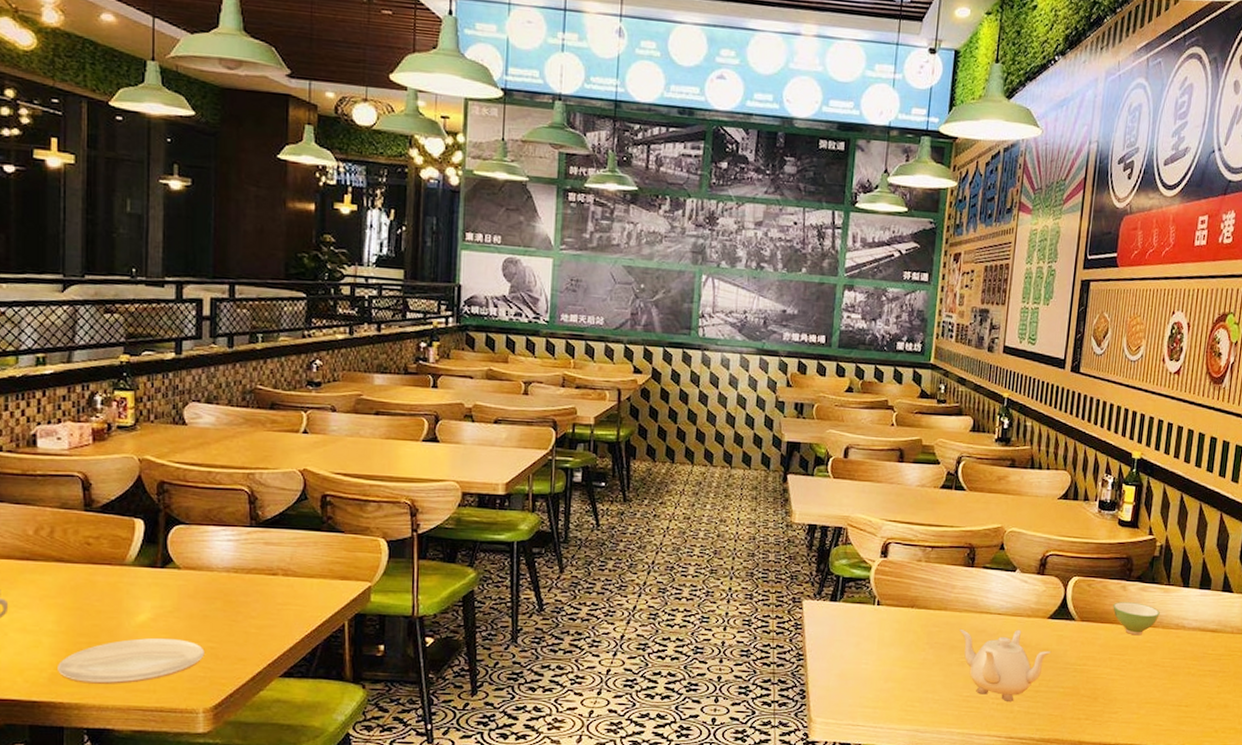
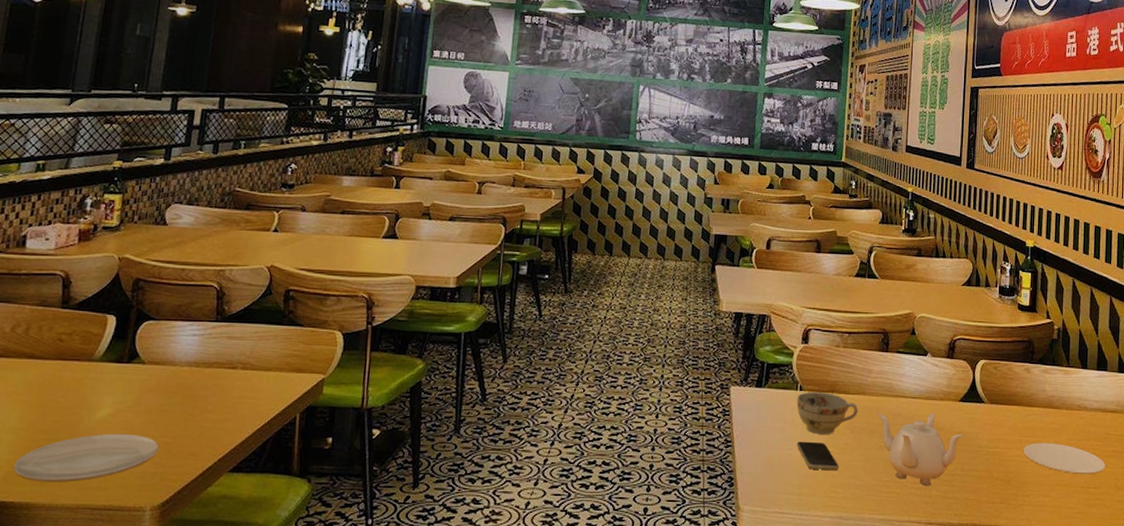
mobile phone: none [872,656,917,684] -> present [796,441,839,470]
teacup: none [873,606,939,649] -> present [796,391,858,434]
bowl: present [1113,602,1160,636] -> none [1019,384,1063,417]
plate: none [1113,661,1200,694] -> present [1023,443,1105,475]

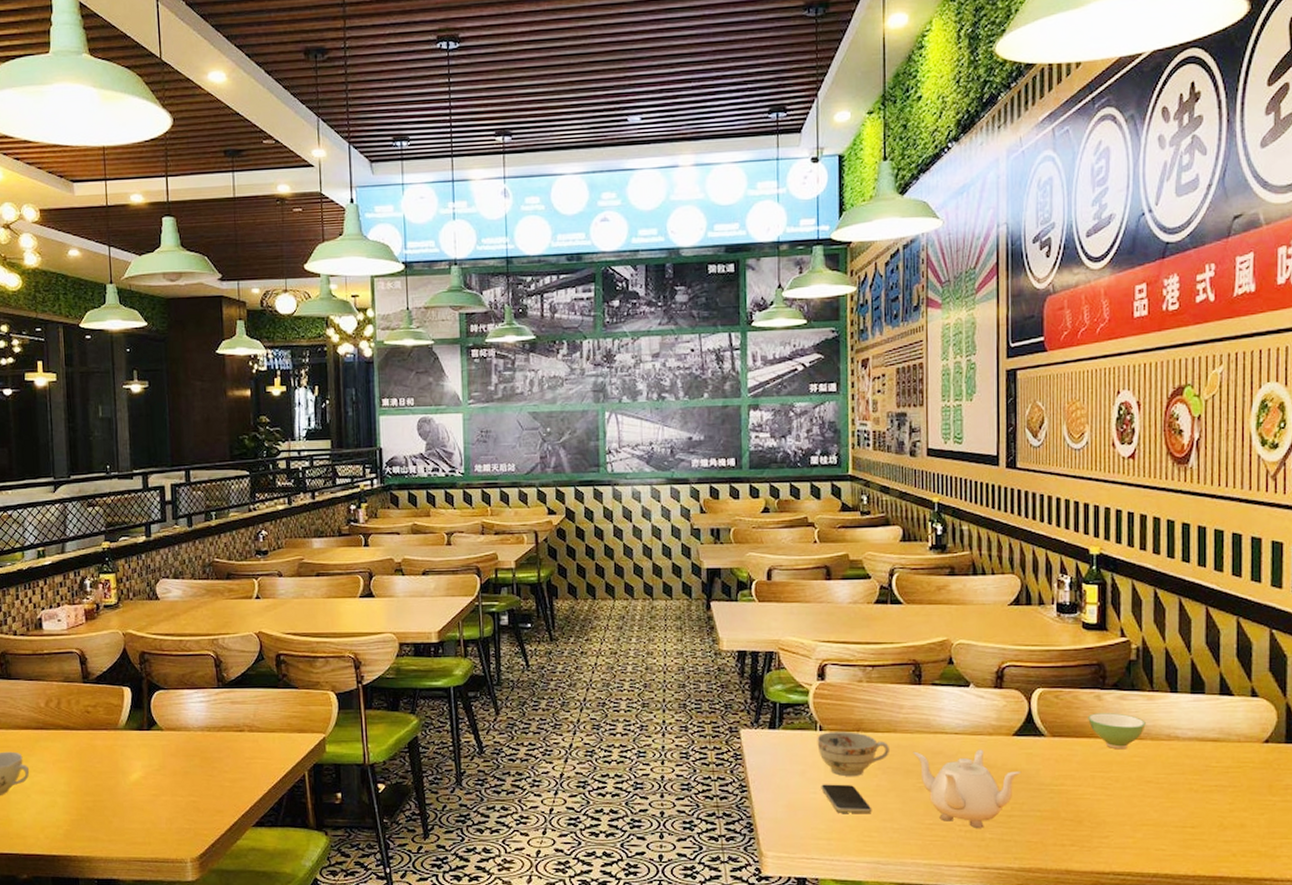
plate: present [13,433,159,482] -> none [70,794,188,838]
bowl: none [1019,384,1063,417] -> present [1088,713,1146,750]
plate: present [1023,443,1105,475] -> none [1097,778,1206,813]

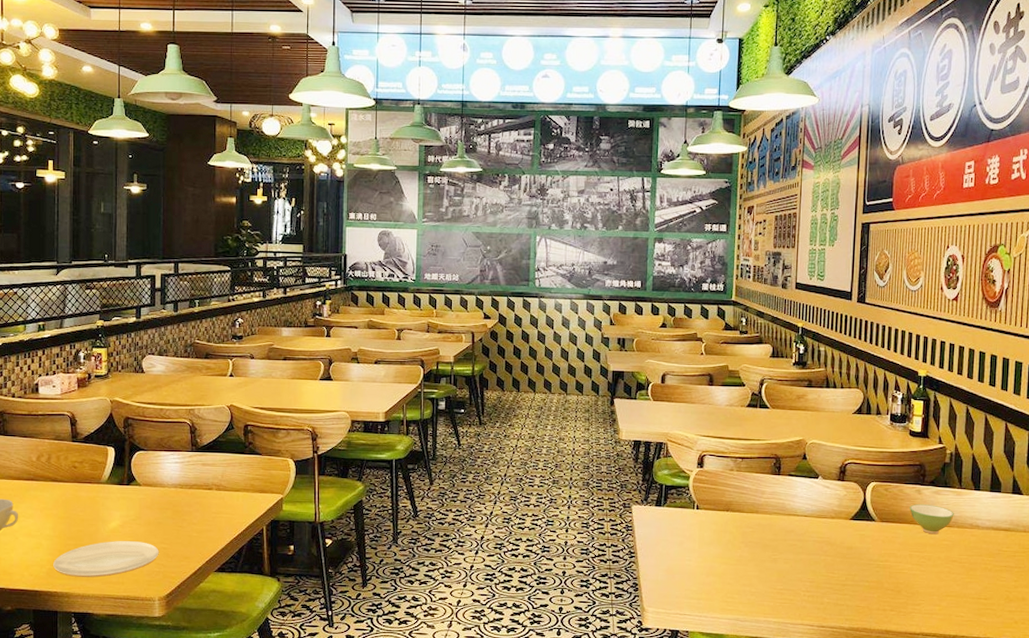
plate: none [70,794,188,838] -> present [53,540,159,577]
teacup: present [817,731,889,776] -> none [694,510,752,548]
mobile phone: present [821,784,872,813] -> none [695,553,735,578]
teapot: present [913,749,1022,828] -> none [770,529,855,594]

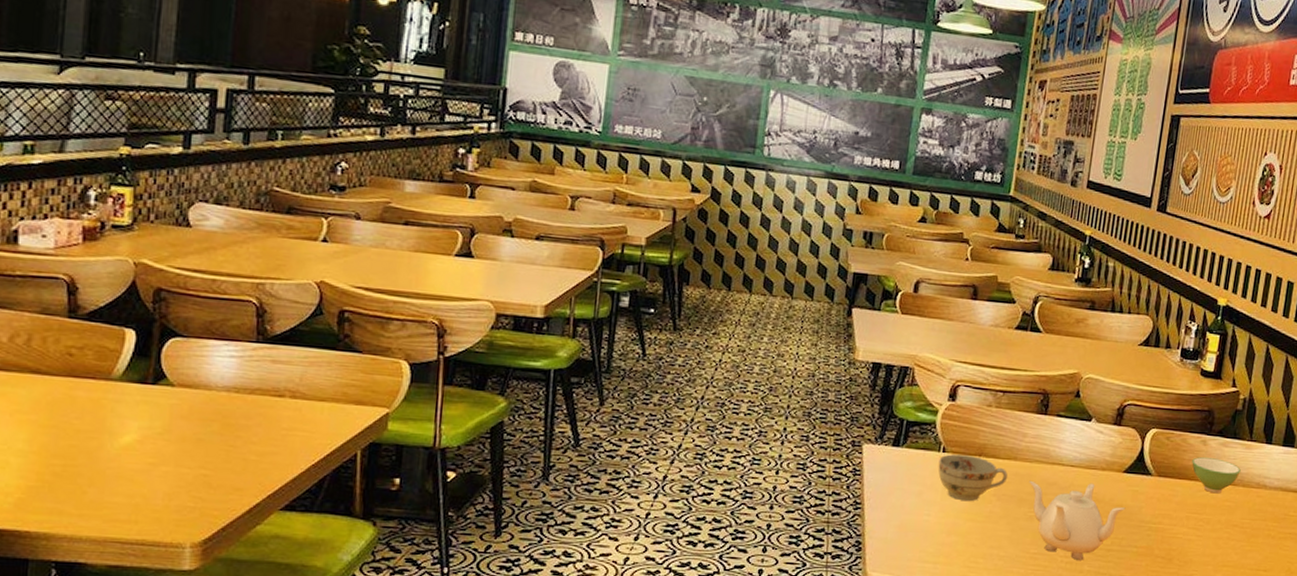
plate: present [53,540,159,577] -> none [26,462,196,513]
teacup: none [694,510,752,548] -> present [938,454,1008,501]
teapot: none [770,529,855,594] -> present [1029,480,1126,560]

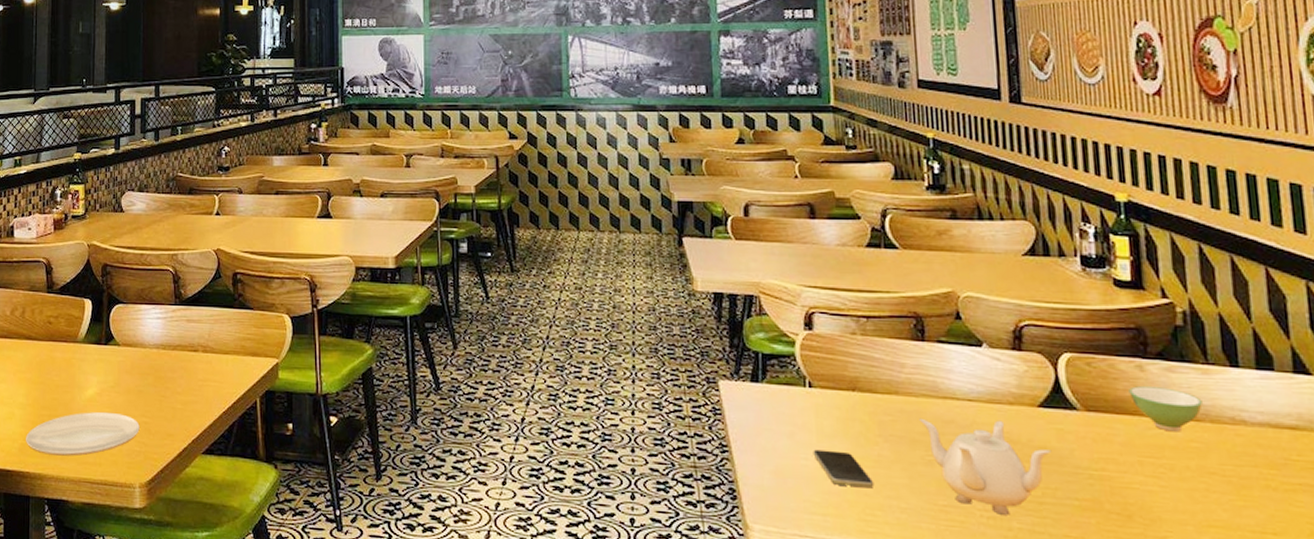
plate: none [26,462,196,513] -> present [26,411,140,457]
mobile phone: none [935,507,982,539] -> present [813,449,874,487]
teacup: present [938,454,1008,501] -> none [806,388,891,442]

